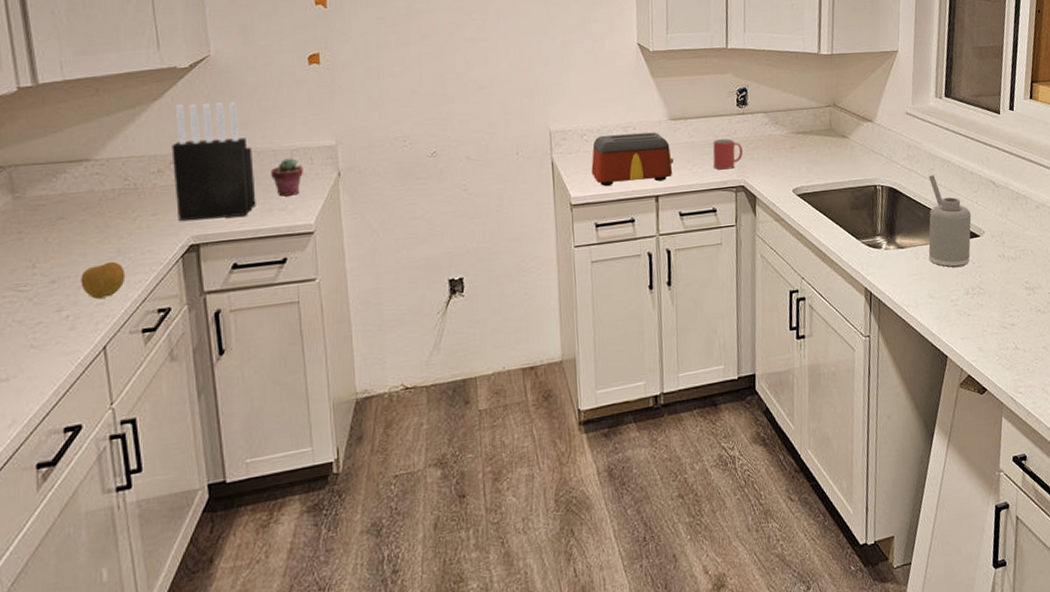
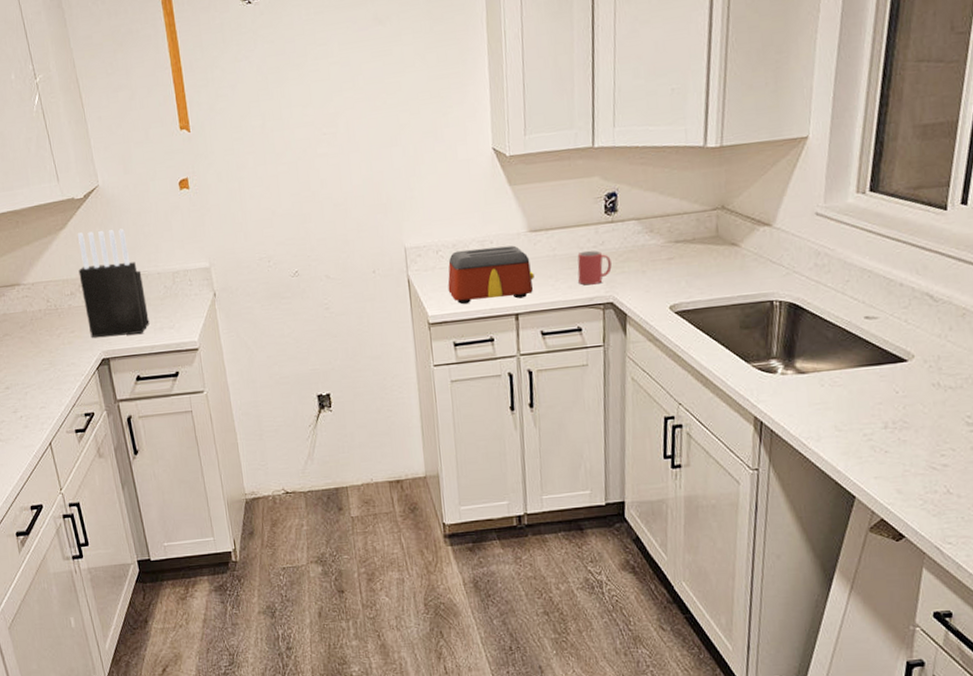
apple: present [81,261,126,300] -> none [26,372,58,404]
potted succulent: present [271,158,303,197] -> none [158,280,185,316]
soap dispenser: present [928,175,972,268] -> none [836,288,898,397]

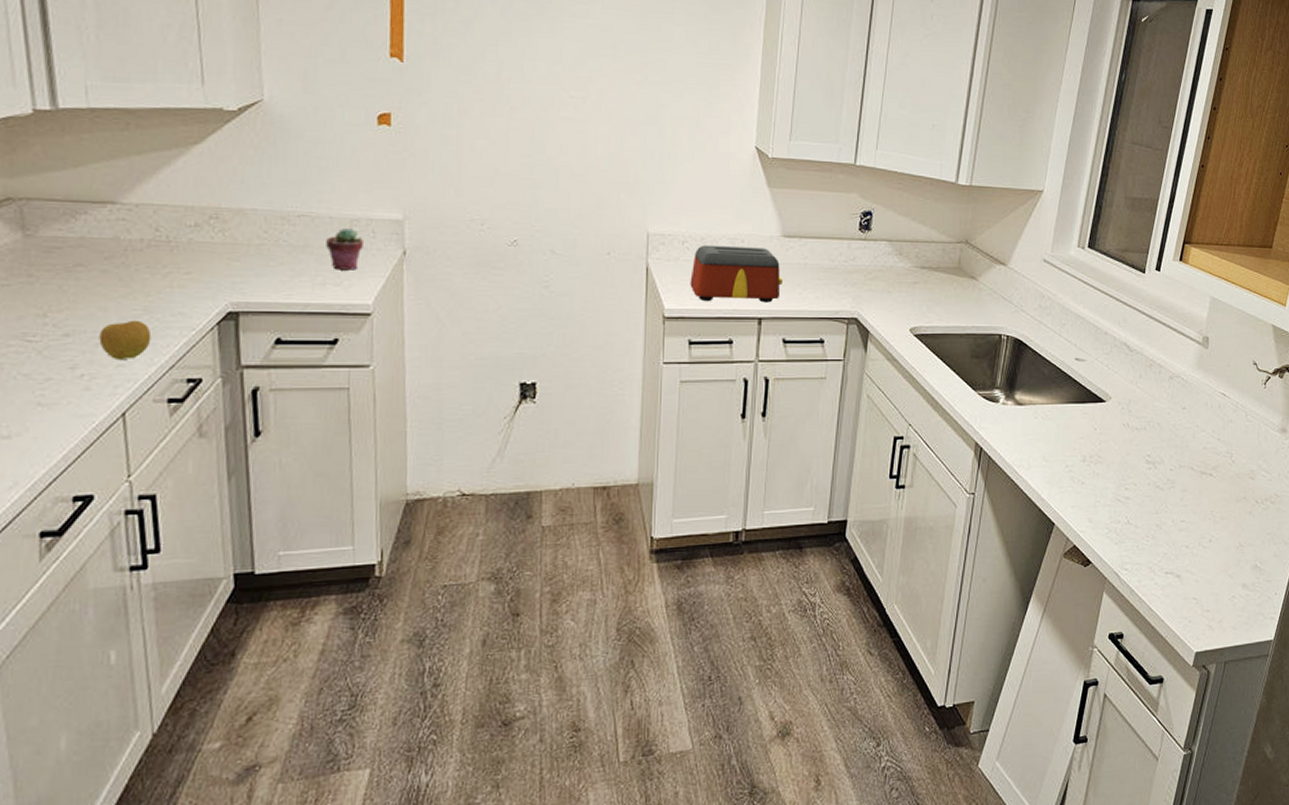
apple: none [26,372,58,404] -> present [99,320,152,361]
knife block: present [78,228,150,338] -> none [212,152,308,286]
potted succulent: none [158,280,185,316] -> present [326,228,363,270]
mug: present [577,250,612,285] -> none [826,263,860,298]

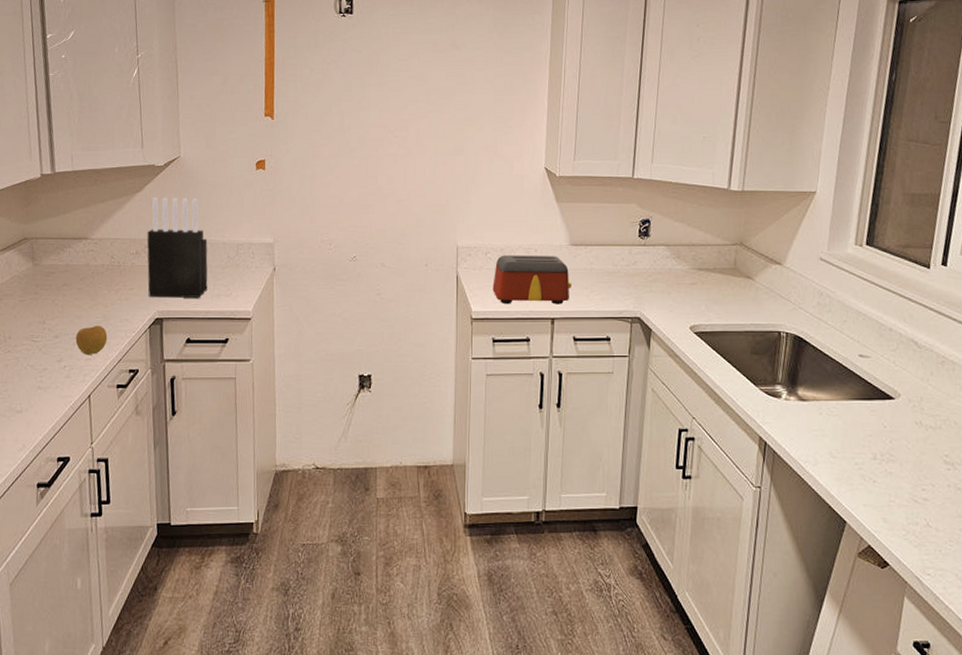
knife block: none [212,152,308,286] -> present [147,197,208,298]
potted succulent: present [326,228,363,270] -> none [221,251,246,284]

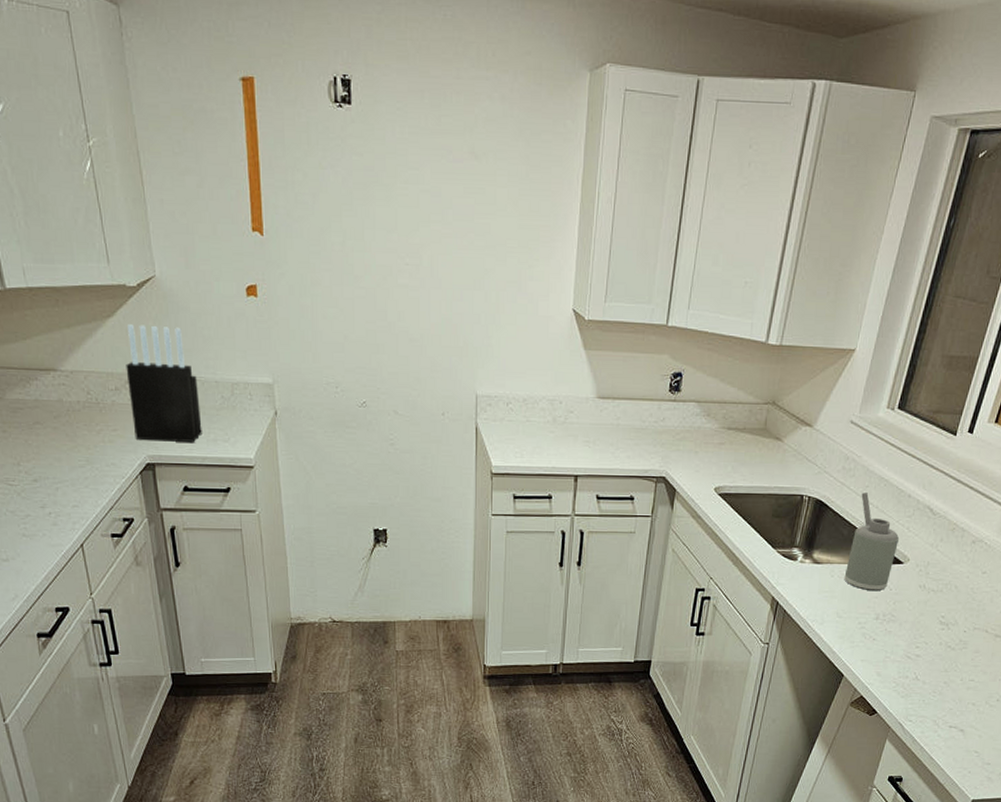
apple: present [75,325,108,356] -> none [58,469,95,502]
toaster: present [493,255,571,305] -> none [514,406,597,461]
soap dispenser: none [833,327,887,429] -> present [844,492,900,592]

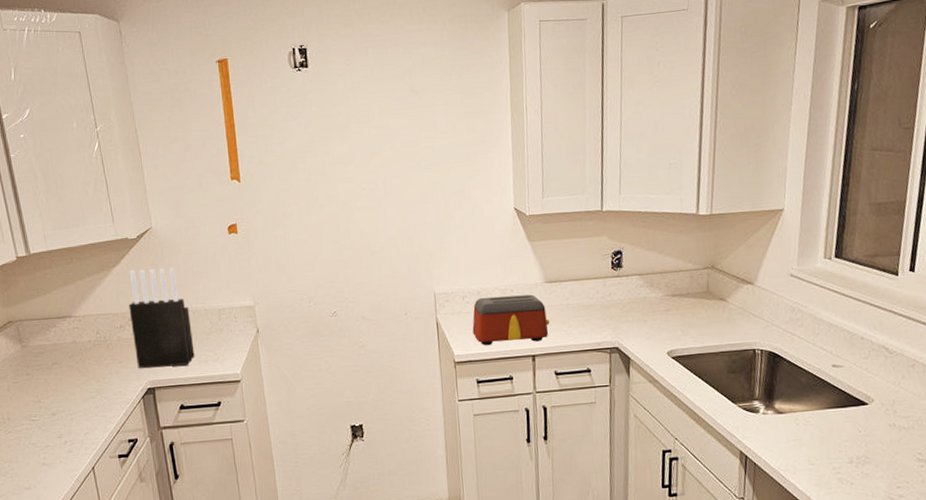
toaster: none [514,406,597,461] -> present [472,294,549,346]
soap dispenser: present [844,492,900,592] -> none [809,340,860,436]

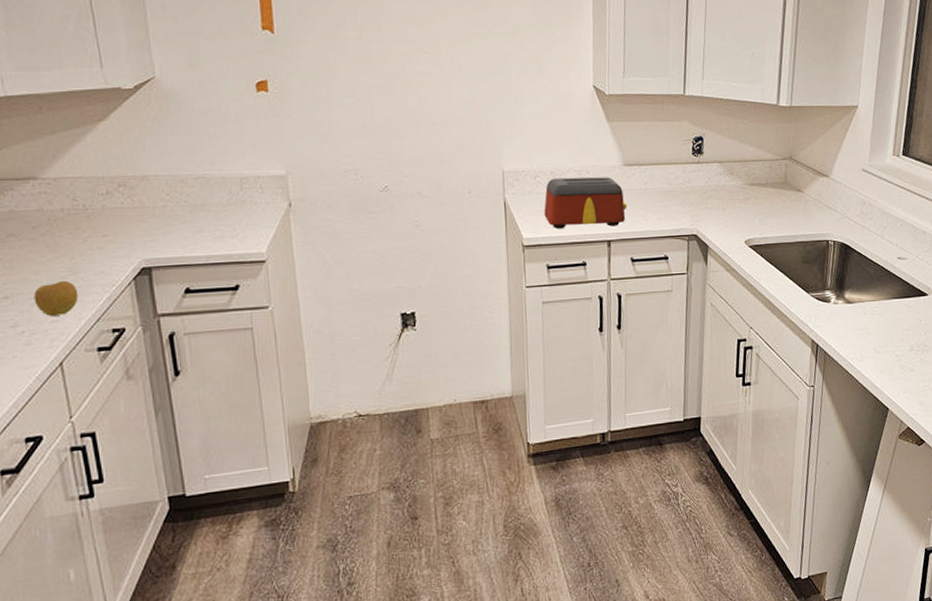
apple: none [72,399,104,430] -> present [34,280,79,317]
knife block: present [129,267,195,369] -> none [119,126,207,244]

